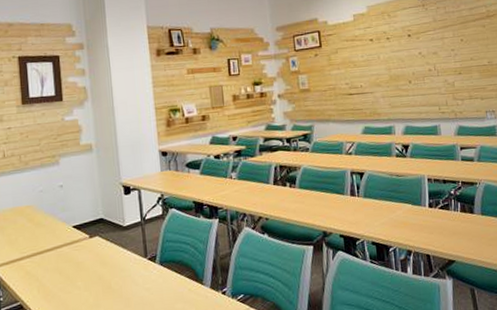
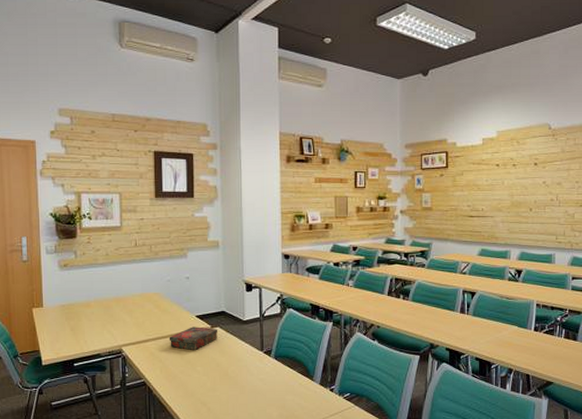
book: none [45,237,97,264] -> present [169,327,217,350]

